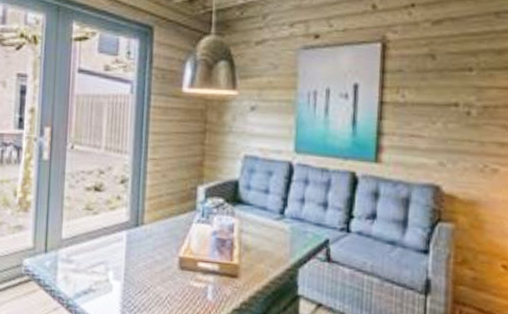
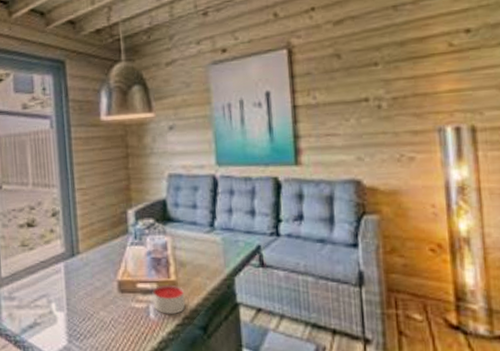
candle: none [212,267,246,299] -> present [152,284,186,315]

